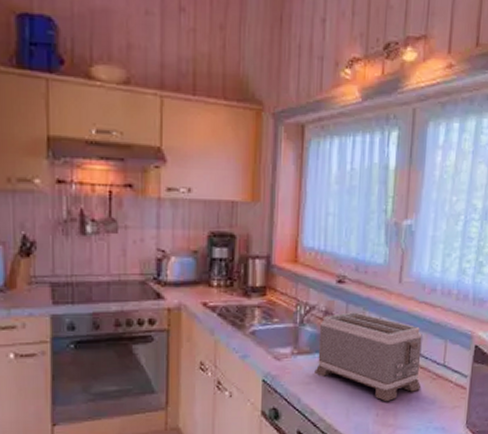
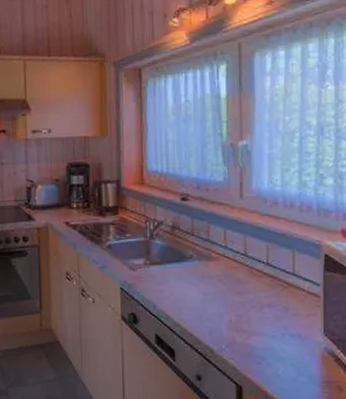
toaster: present [314,312,422,402] -> none [167,226,273,309]

